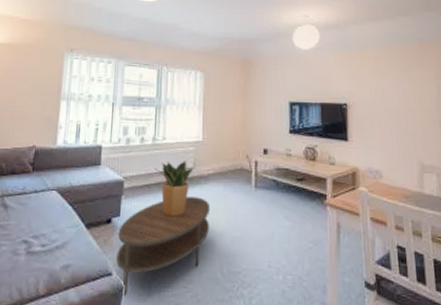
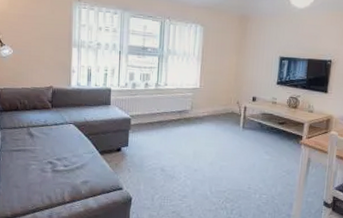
coffee table: present [116,197,211,296] -> none [126,133,204,204]
potted plant: present [154,161,195,217] -> none [157,104,192,149]

